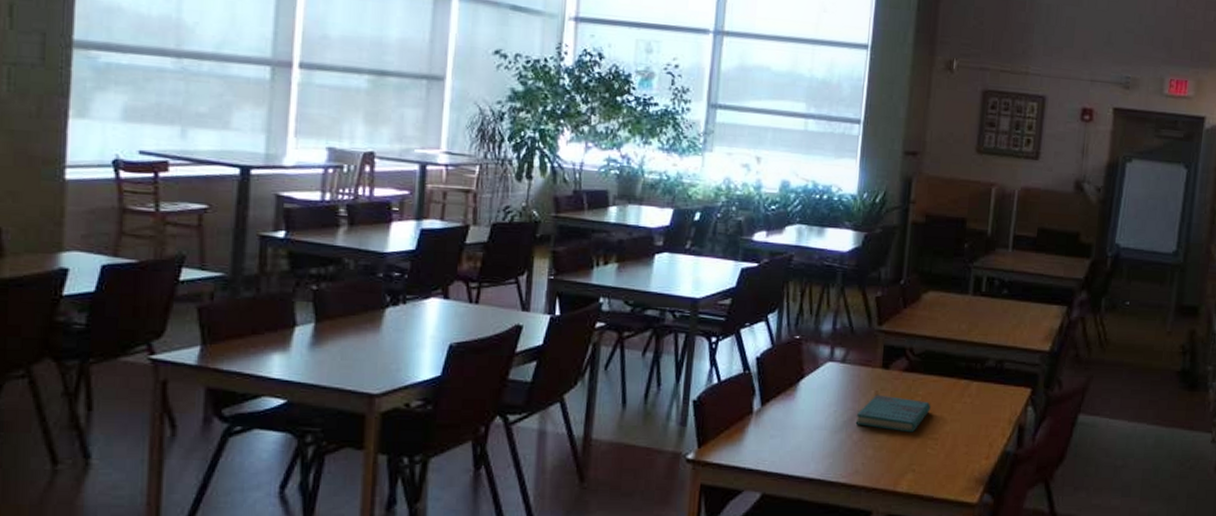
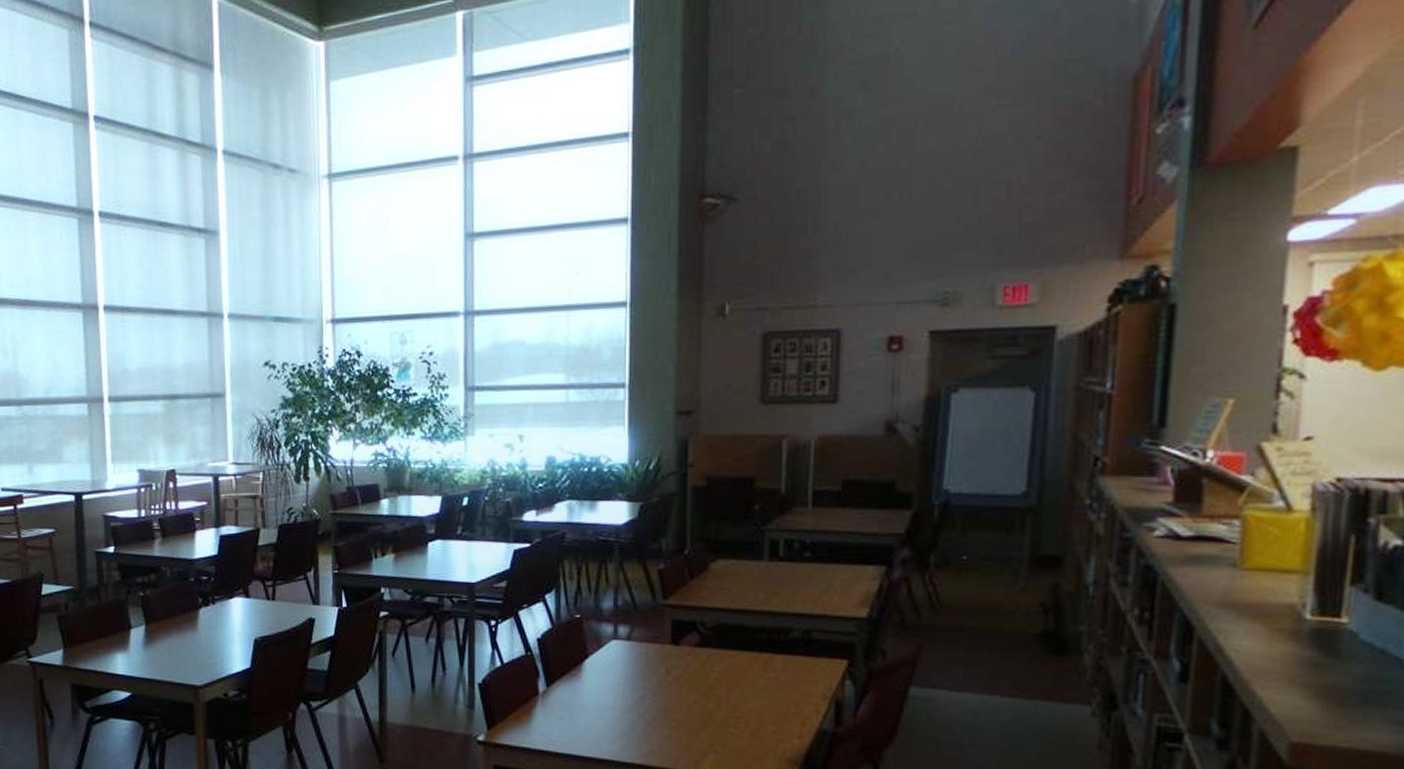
book: present [855,394,931,433] -> none [647,672,730,711]

